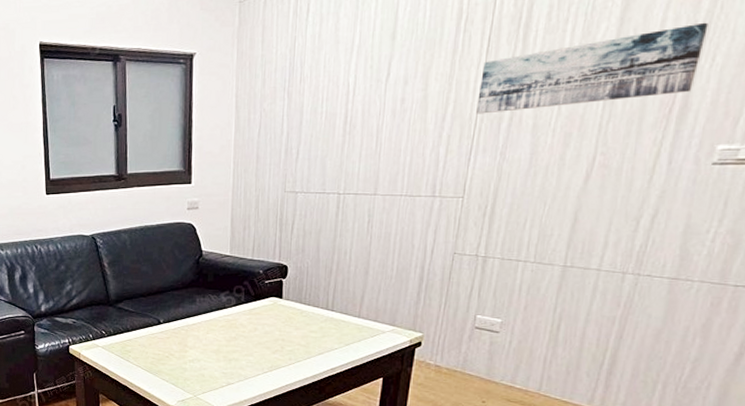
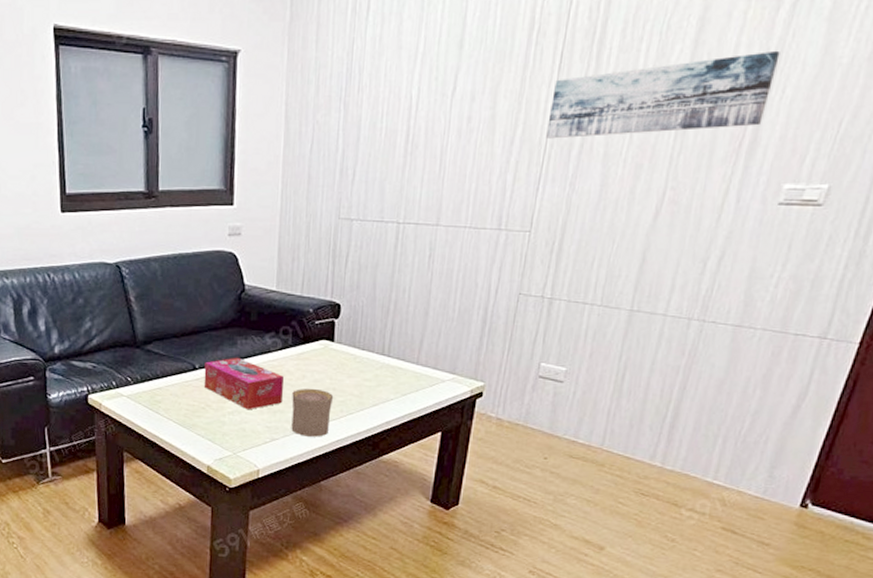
tissue box: none [167,313,238,359] -> present [203,357,284,410]
cup: none [245,339,283,382] -> present [291,388,334,437]

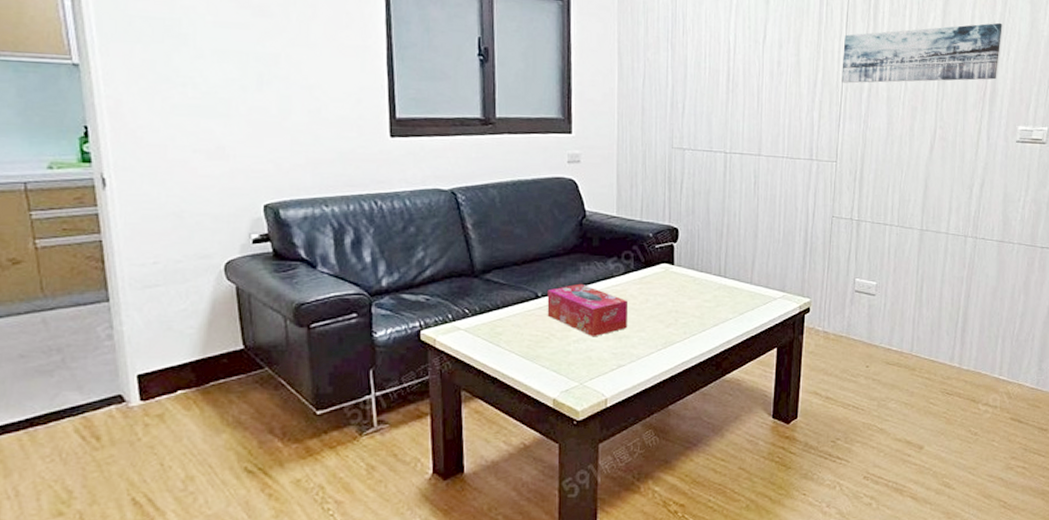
cup: present [291,388,334,437] -> none [636,311,677,361]

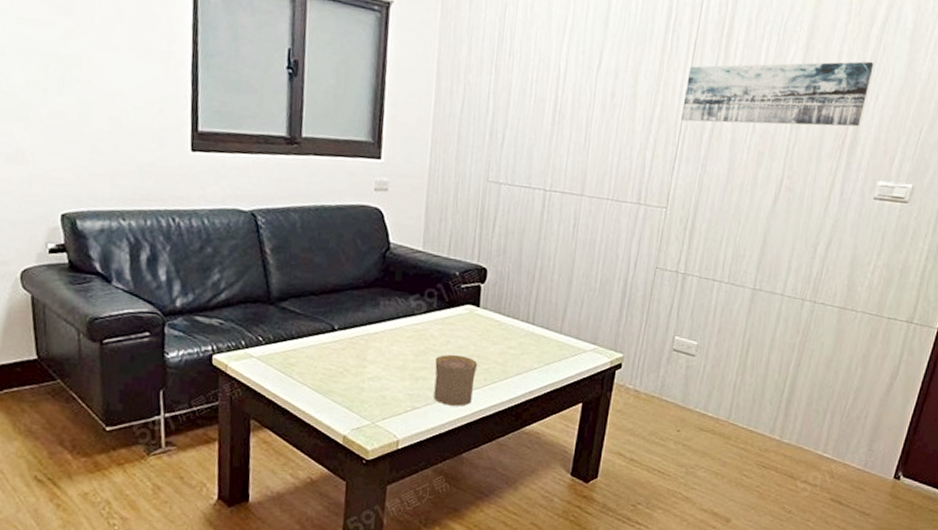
tissue box: present [547,283,627,337] -> none [342,319,427,376]
cup: none [636,311,677,361] -> present [433,354,478,406]

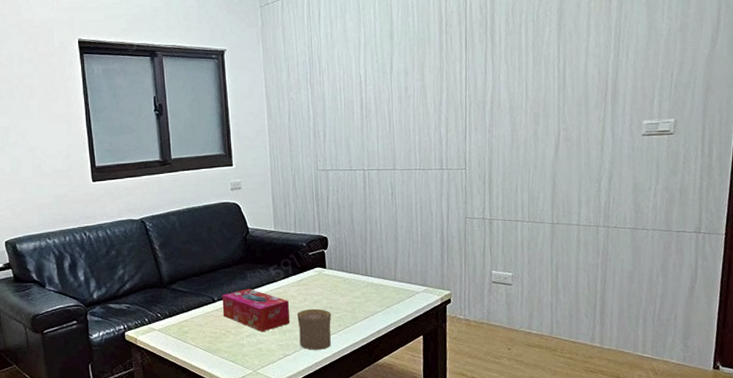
tissue box: none [342,319,427,376] -> present [222,288,290,332]
wall art: present [681,61,874,127] -> none [464,28,619,99]

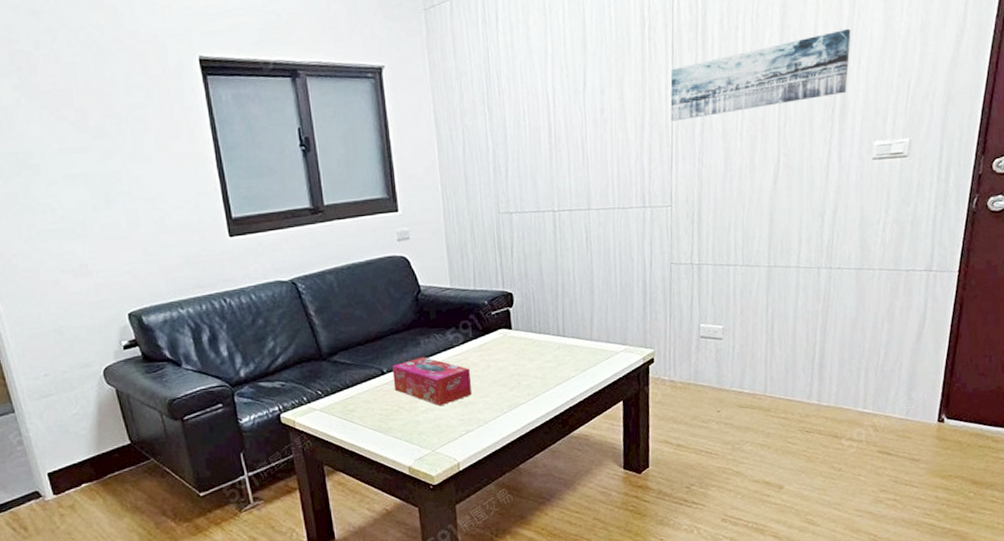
cup: present [297,308,332,350] -> none [480,376,520,424]
wall art: none [464,28,619,99] -> present [670,28,851,122]

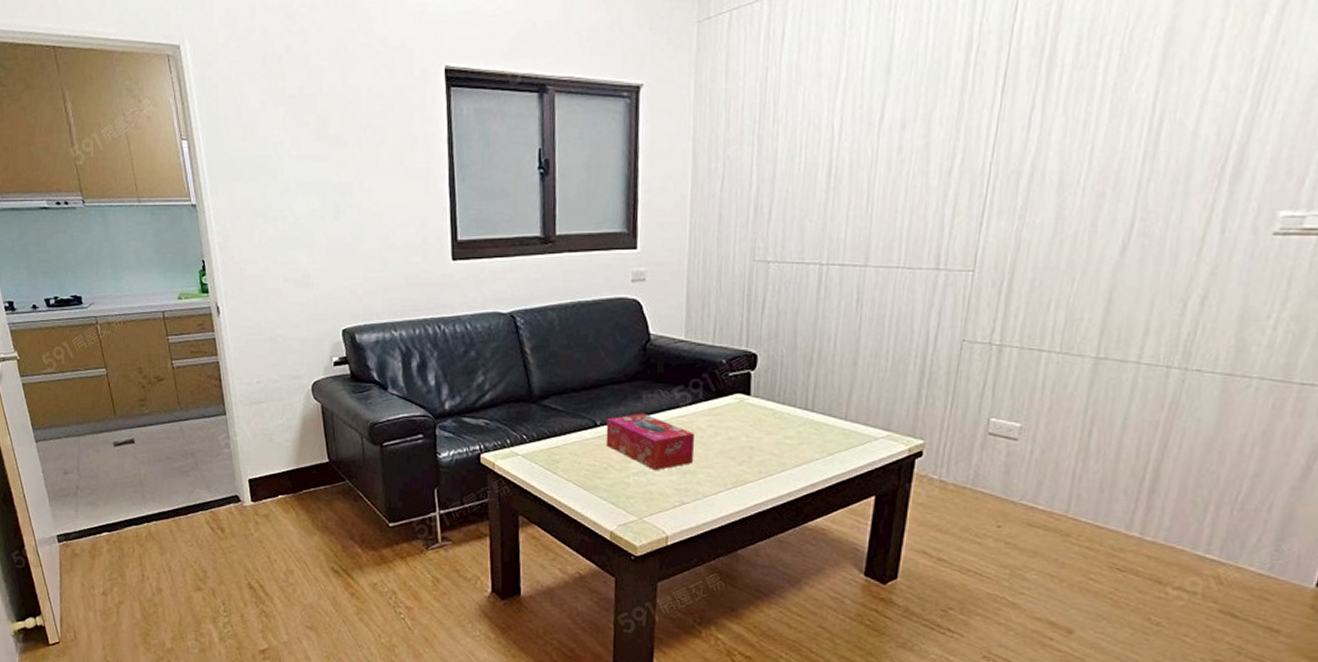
wall art: present [670,28,851,122] -> none [989,60,1268,168]

